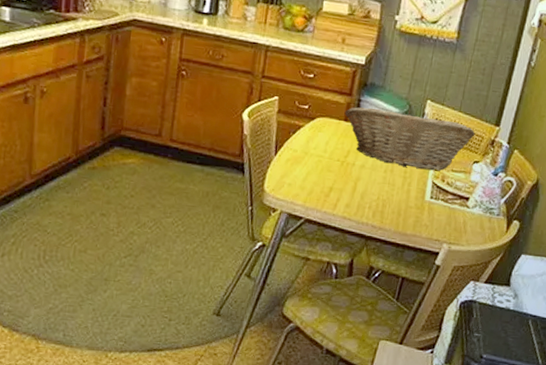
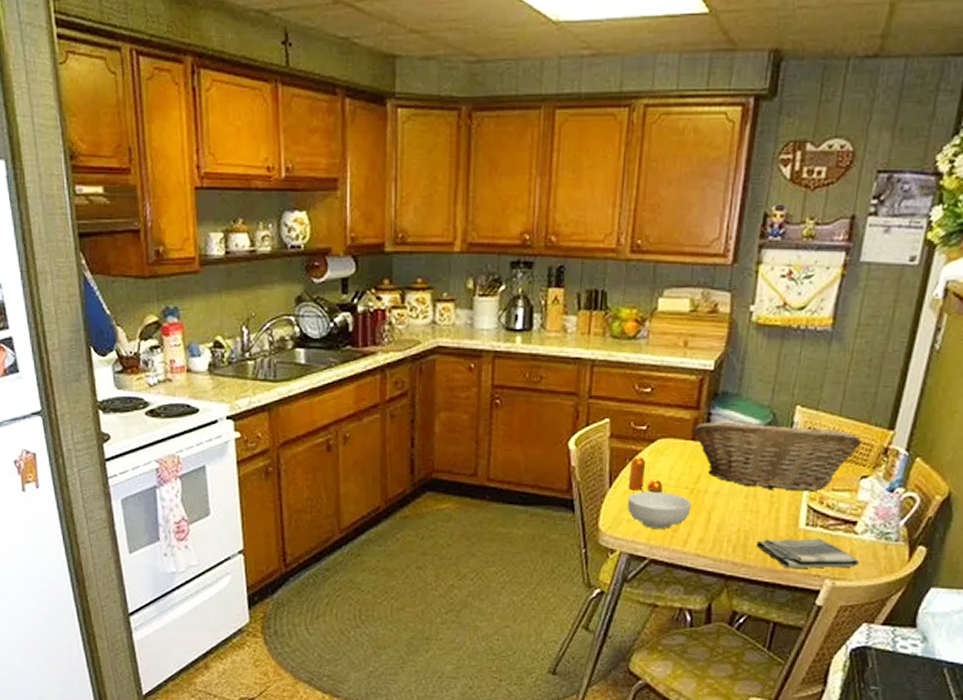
cereal bowl: none [289,161,342,194] -> present [628,491,692,529]
pepper shaker: none [290,130,319,162] -> present [628,456,663,491]
dish towel: none [391,208,470,235] -> present [756,538,860,569]

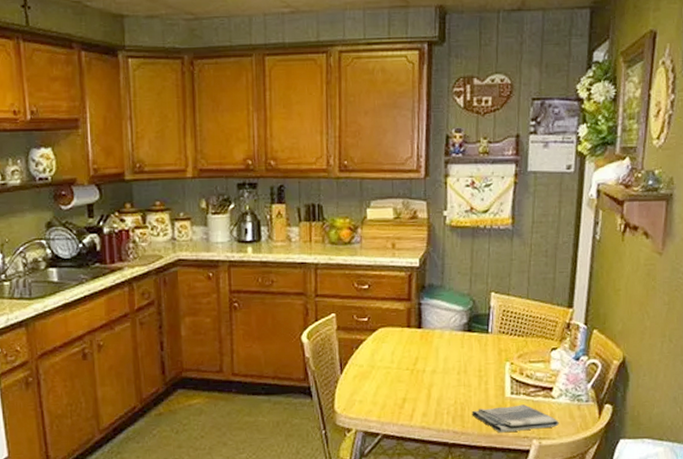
pepper shaker: present [628,456,663,491] -> none [356,344,387,375]
cereal bowl: present [628,491,692,529] -> none [358,374,413,407]
fruit basket: present [691,420,862,491] -> none [406,306,548,365]

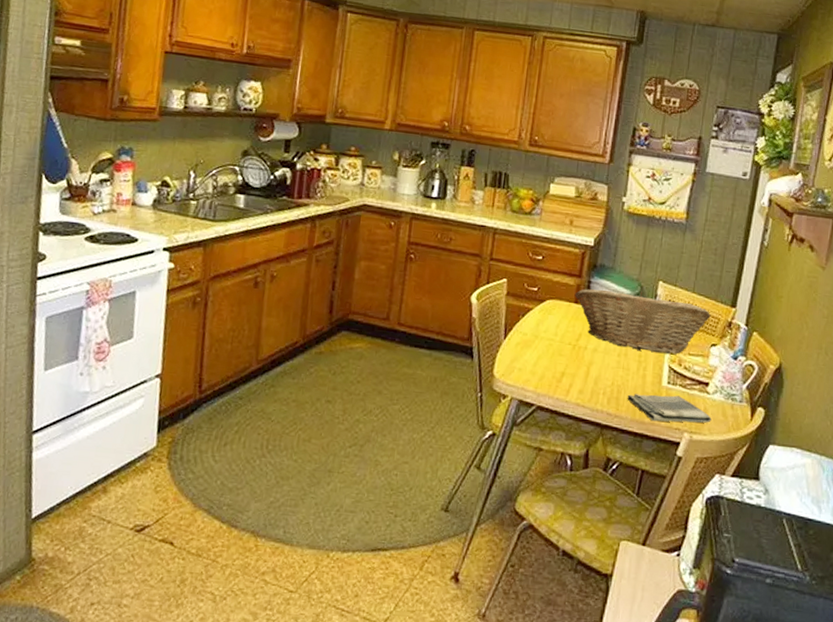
fruit basket: none [406,306,548,365] -> present [574,289,711,354]

